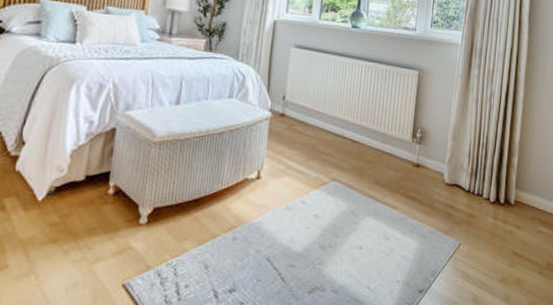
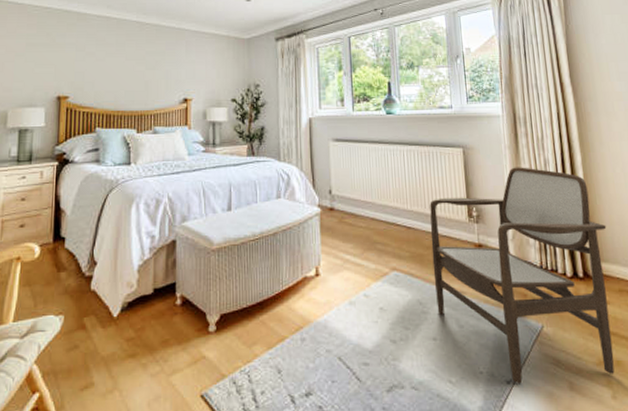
armchair: none [368,95,533,294] -> present [430,167,615,384]

